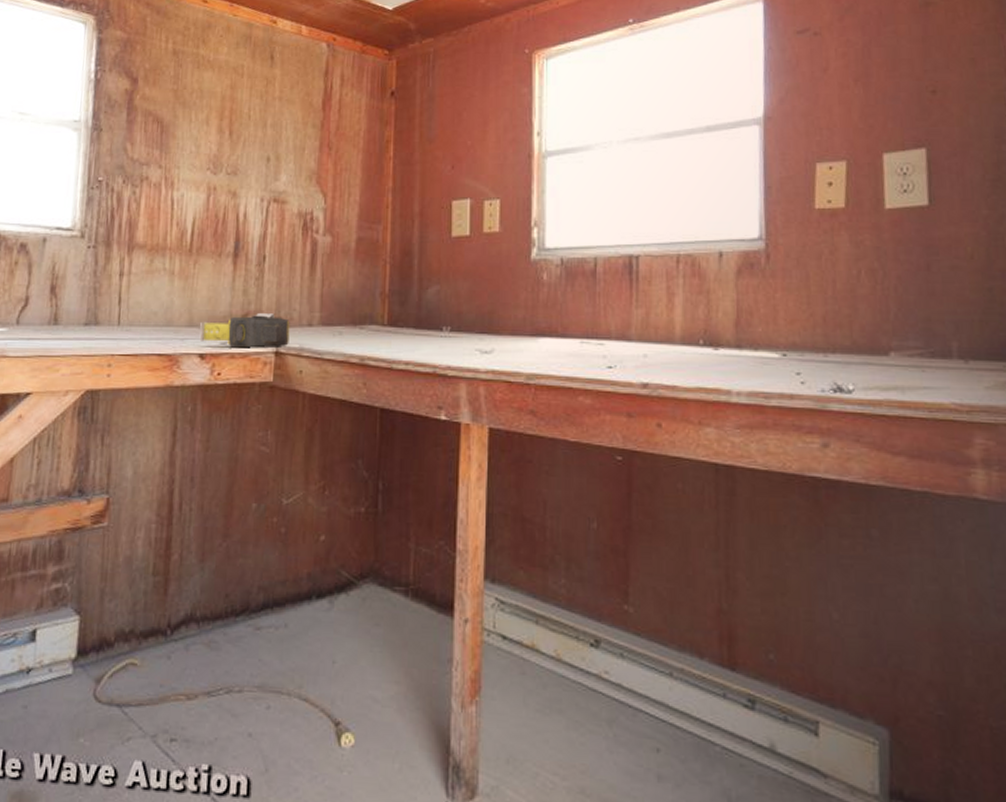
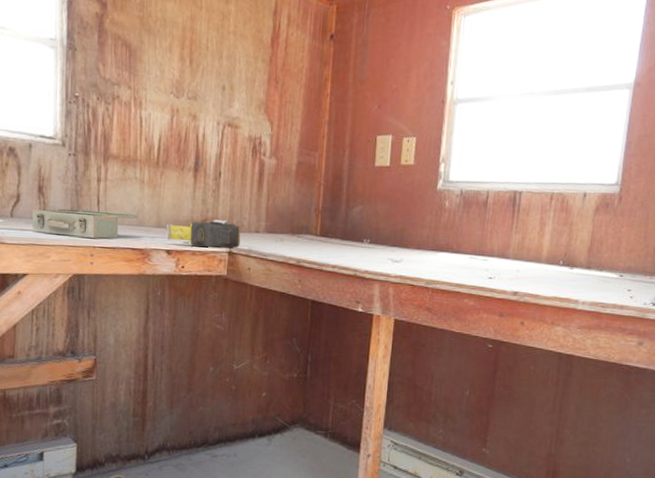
toolbox: none [40,310,167,346] -> present [31,208,139,239]

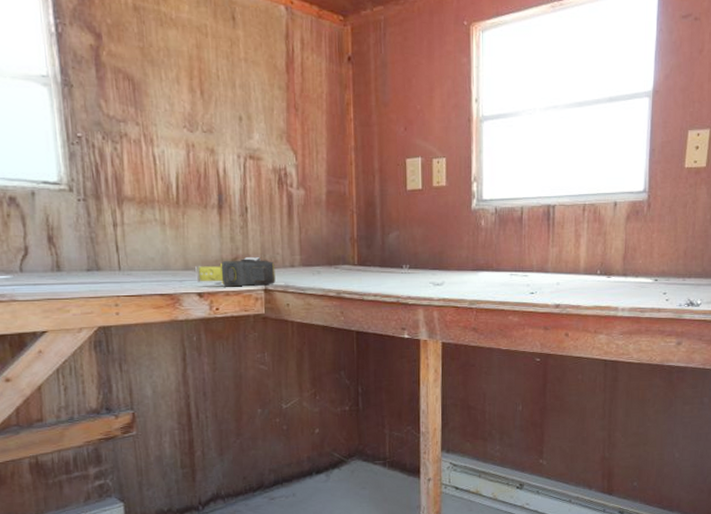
toolbox: present [31,208,139,239] -> none [43,258,164,288]

